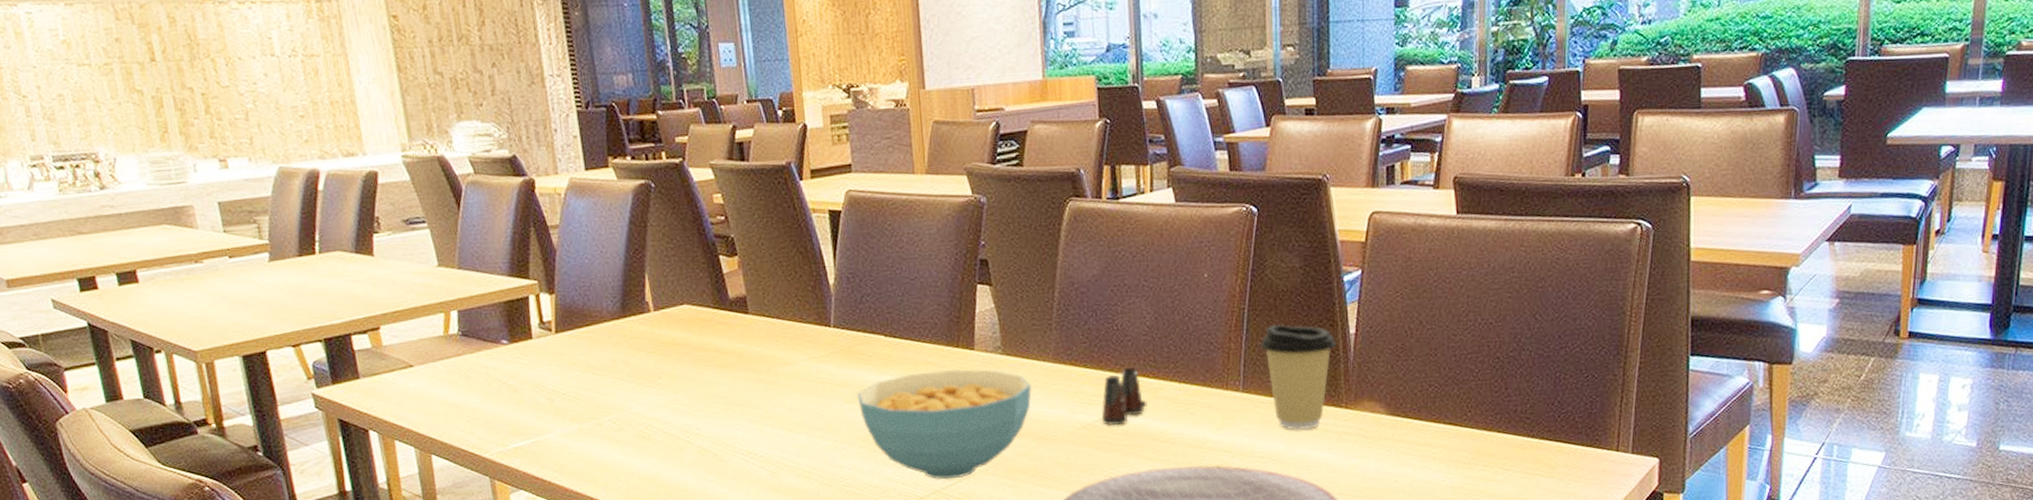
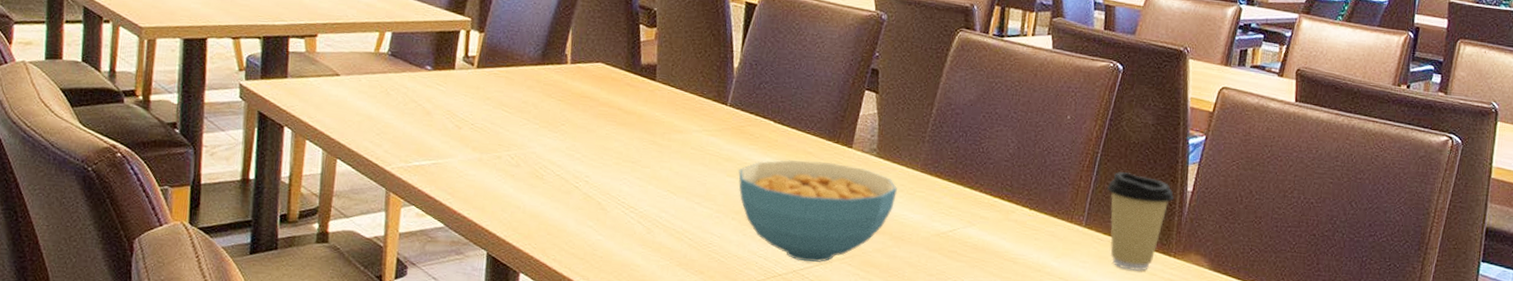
salt shaker: present [1101,366,1147,425] -> none [954,187,998,238]

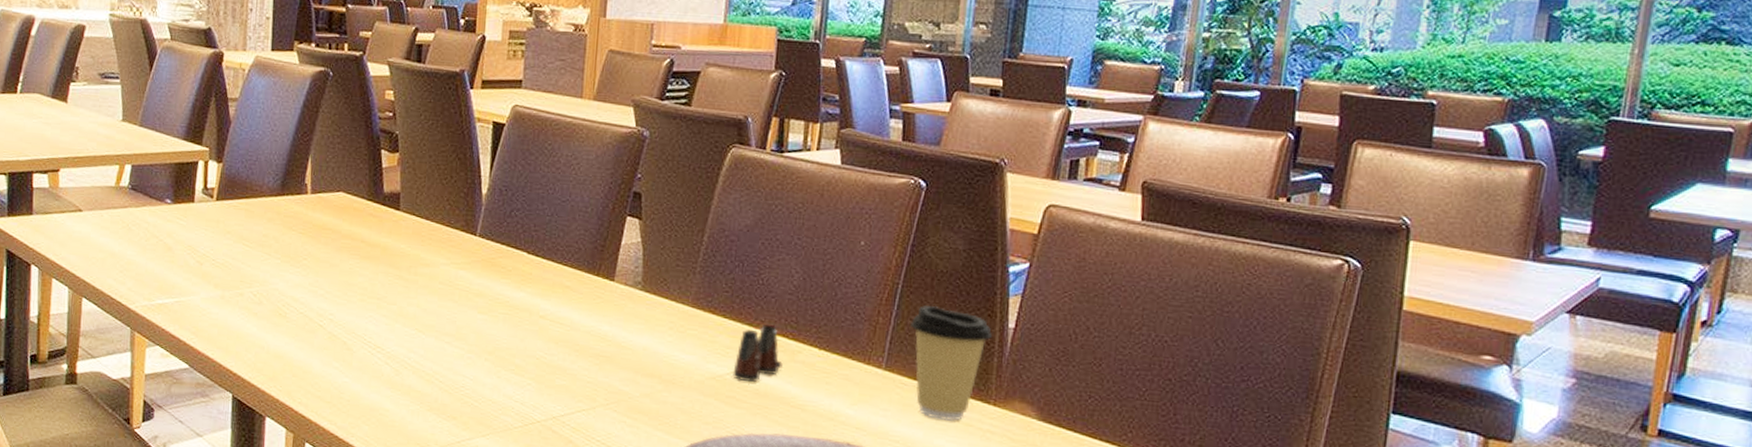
cereal bowl: present [738,160,897,262] -> none [489,295,666,408]
salt shaker: none [954,187,998,238] -> present [732,324,783,382]

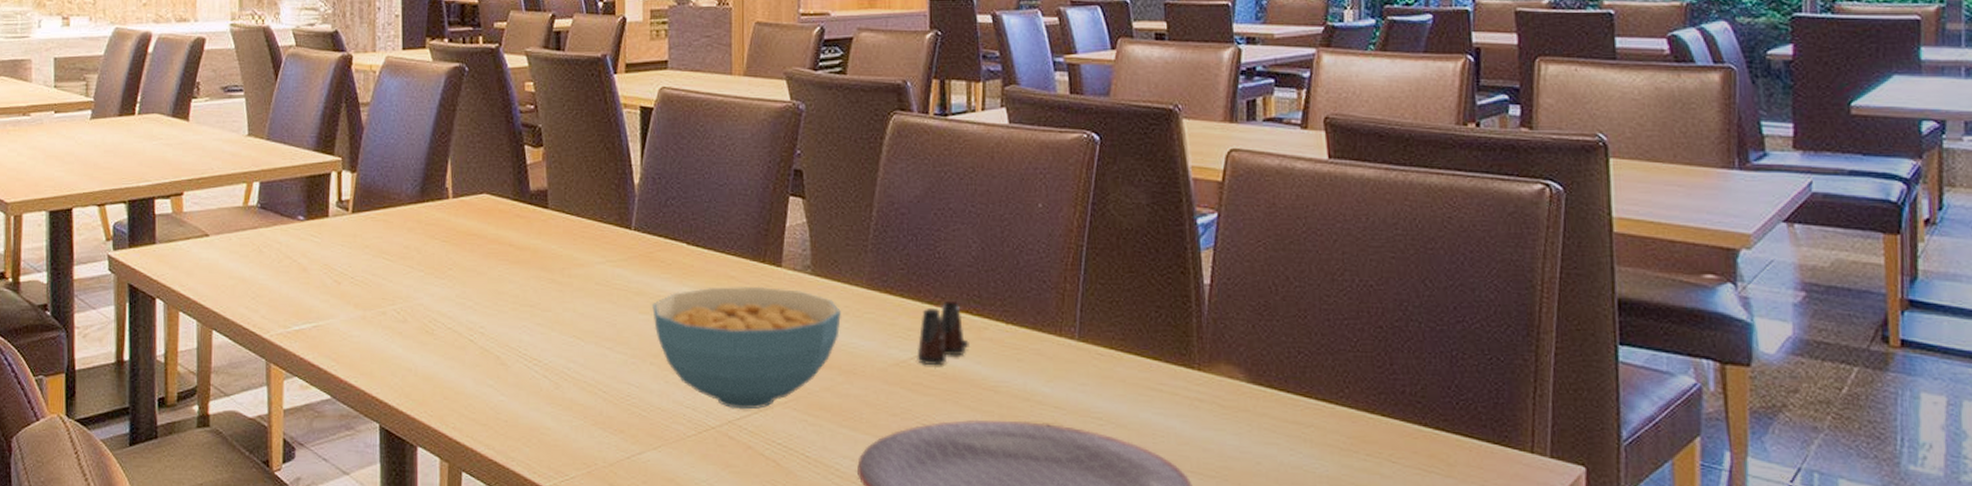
cereal bowl: none [489,295,666,408] -> present [651,286,841,410]
coffee cup: present [910,305,992,421] -> none [1100,266,1187,391]

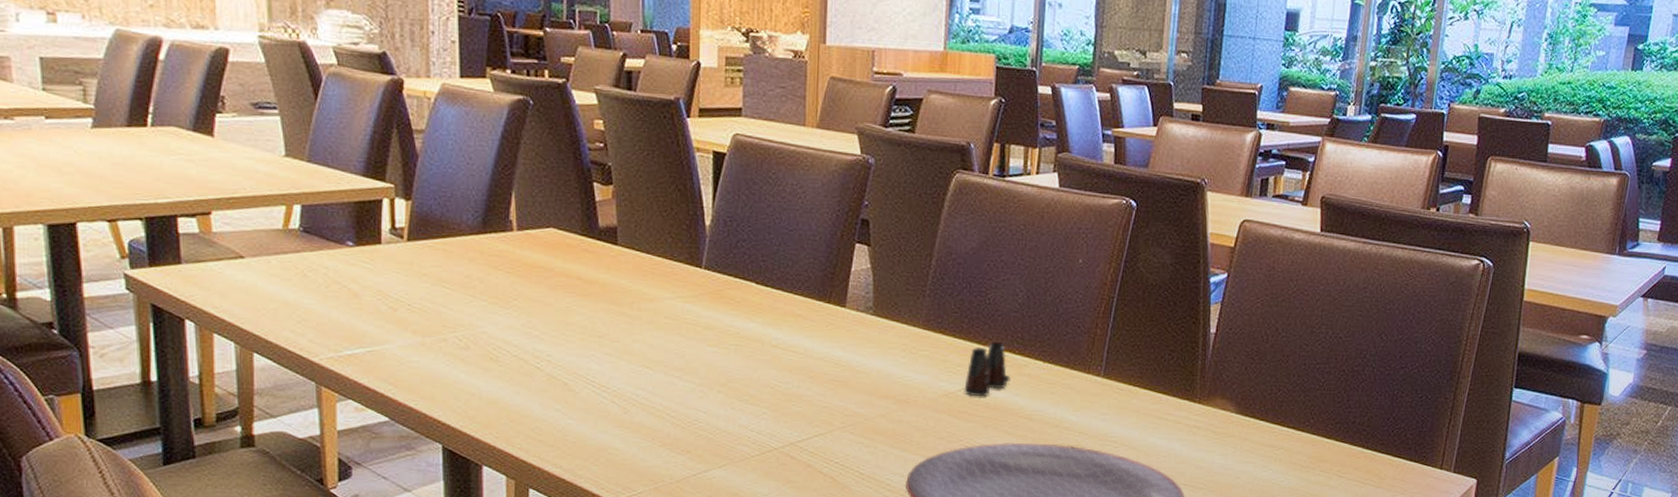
cereal bowl: present [651,286,841,410] -> none [720,324,898,433]

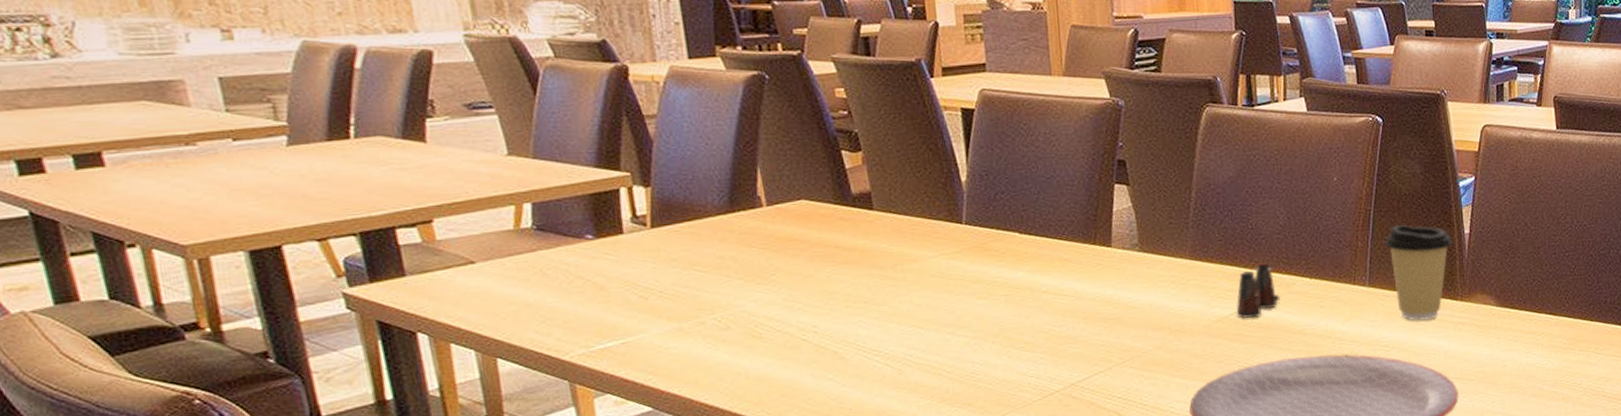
coffee cup: none [1125,316,1196,420] -> present [1385,224,1452,321]

